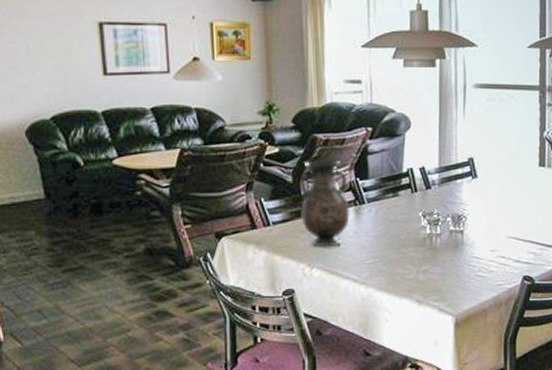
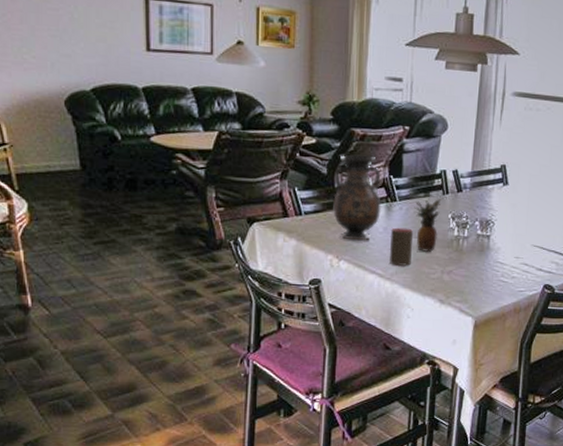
cup: none [361,230,385,270] -> present [389,227,413,267]
fruit: none [383,196,411,252] -> present [414,198,442,252]

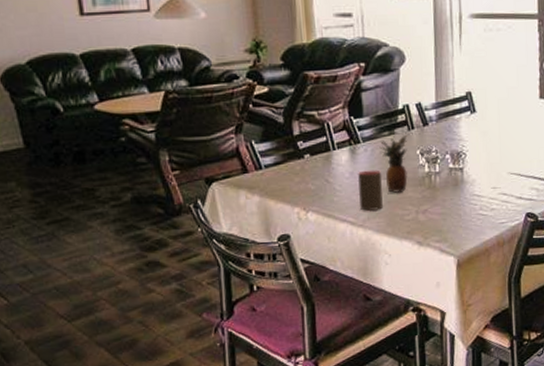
vase: present [333,154,381,241] -> none [291,98,345,190]

